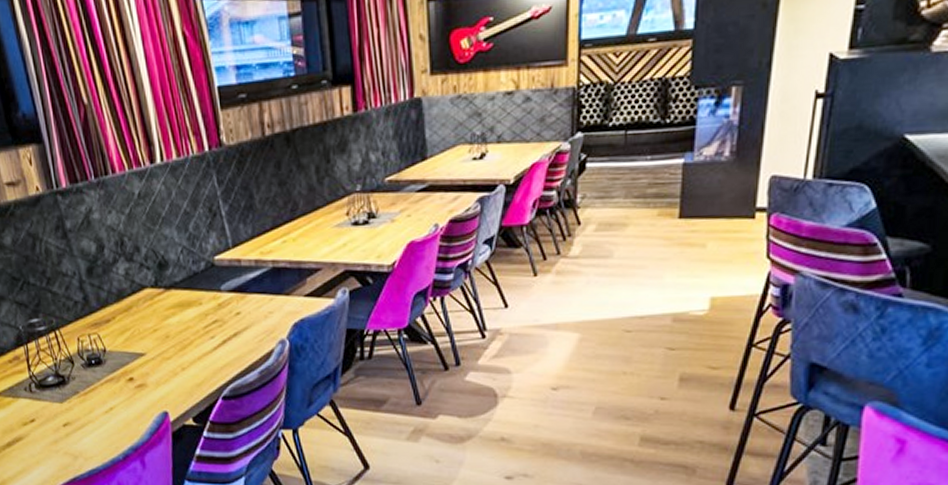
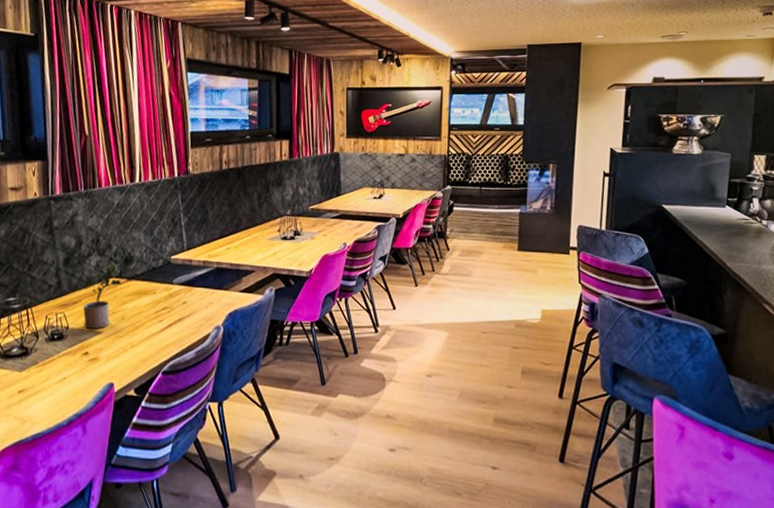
potted plant: none [118,270,159,351] -> present [83,263,122,329]

